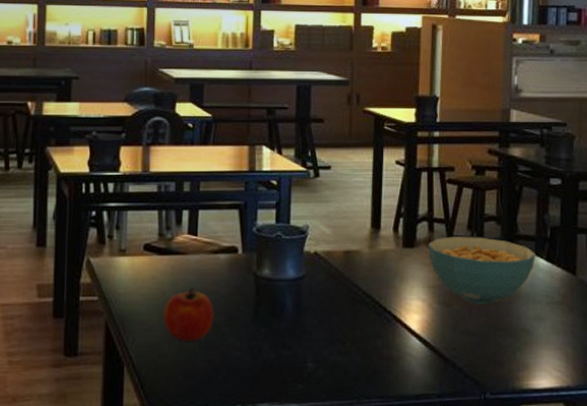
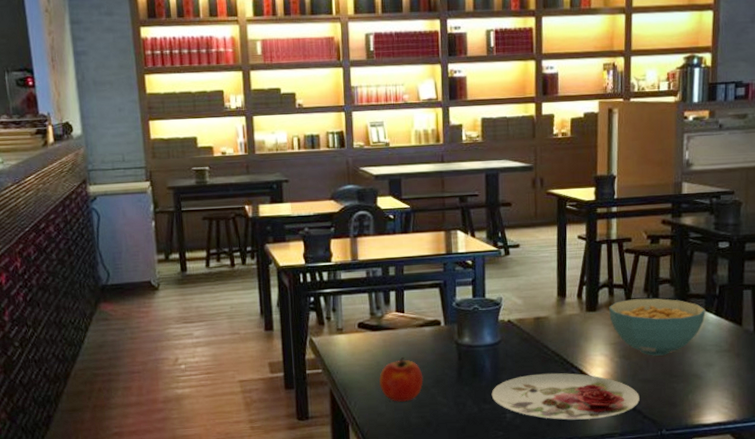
plate: none [291,317,461,375] -> present [491,372,640,420]

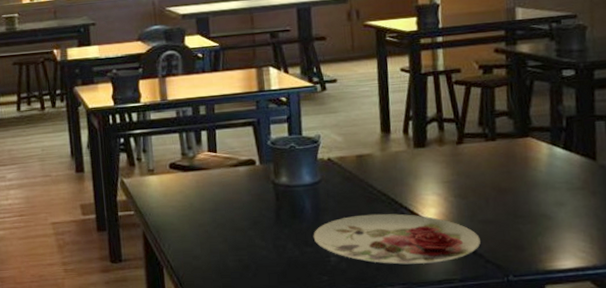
fruit: present [379,357,424,402] -> none [193,198,240,245]
cereal bowl: present [609,298,706,356] -> none [439,132,552,195]

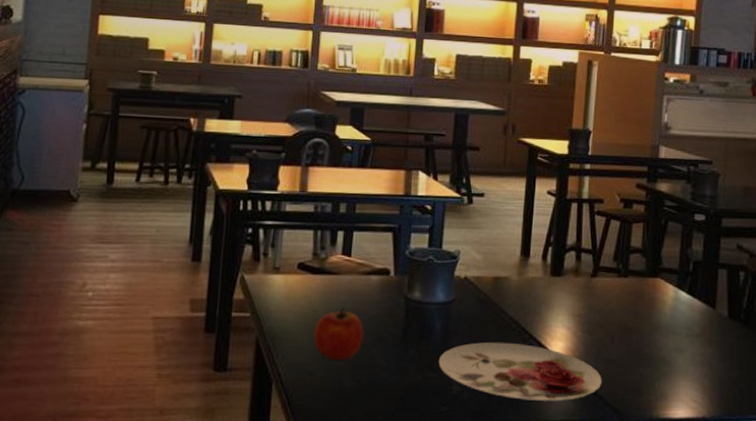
fruit: none [193,198,240,245] -> present [313,308,364,361]

